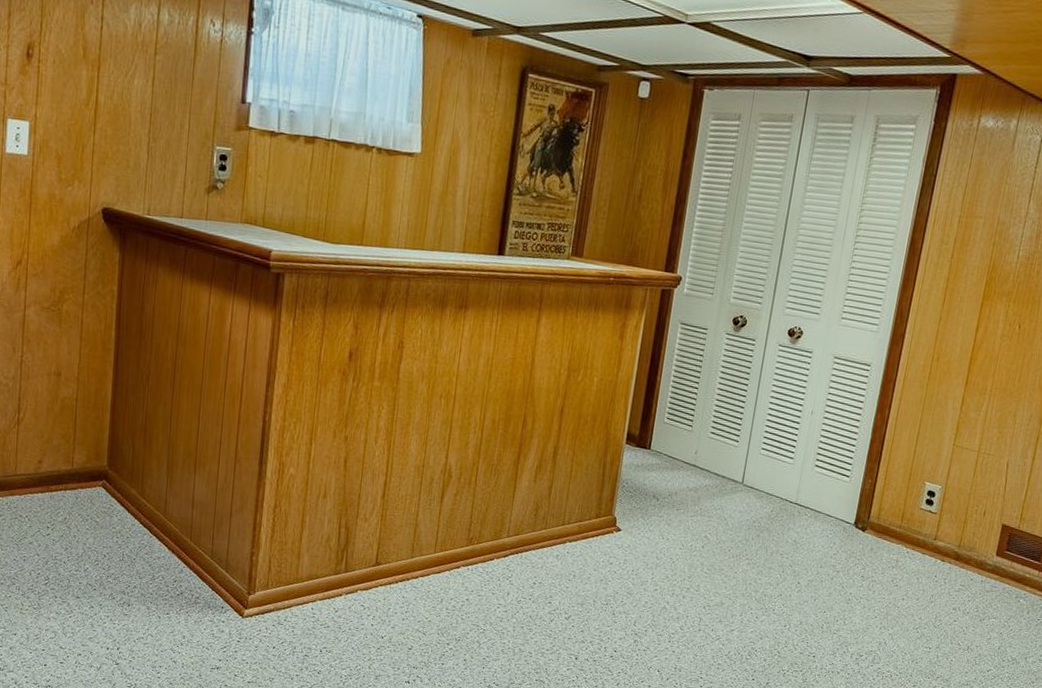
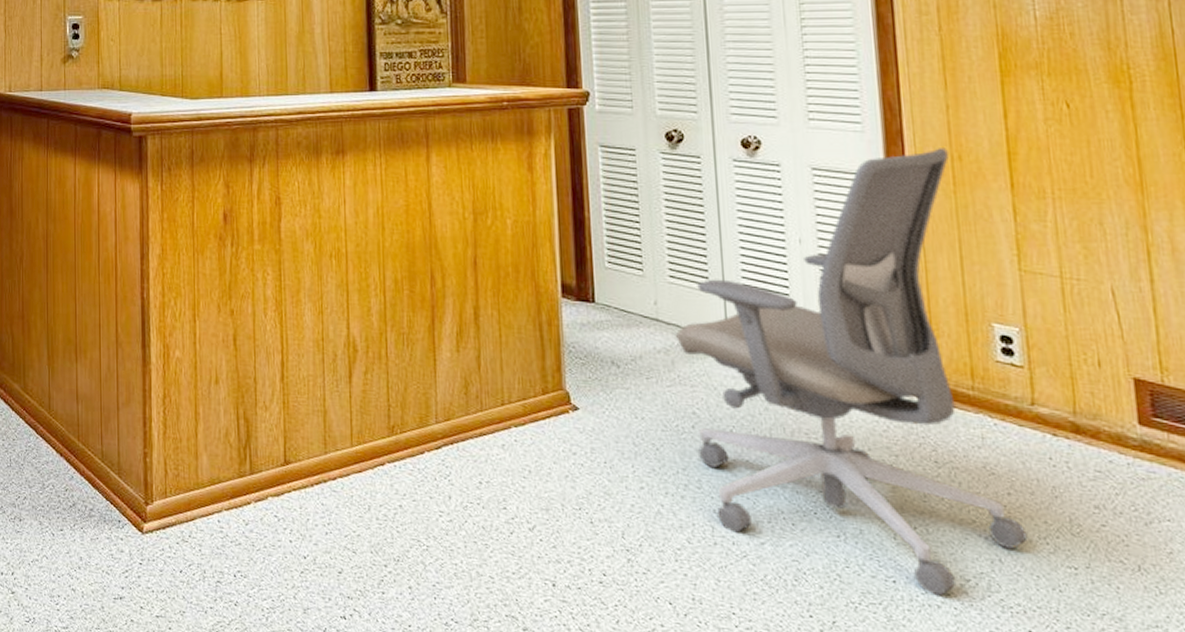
office chair: none [702,350,932,666] -> present [675,148,1028,596]

